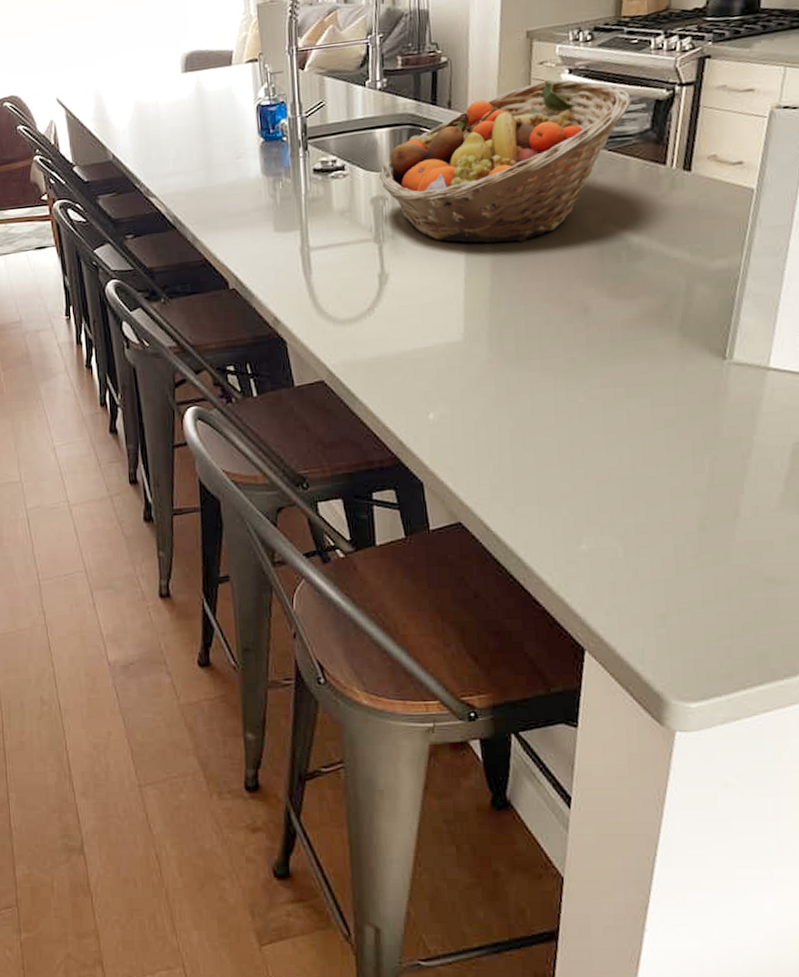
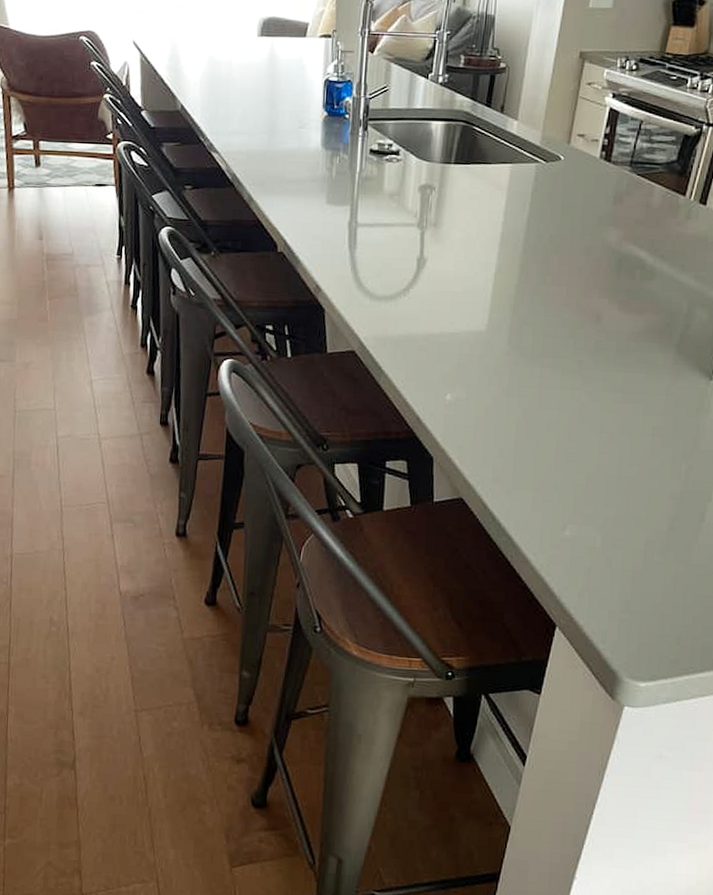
fruit basket: present [380,79,631,244] -> none [430,101,663,247]

